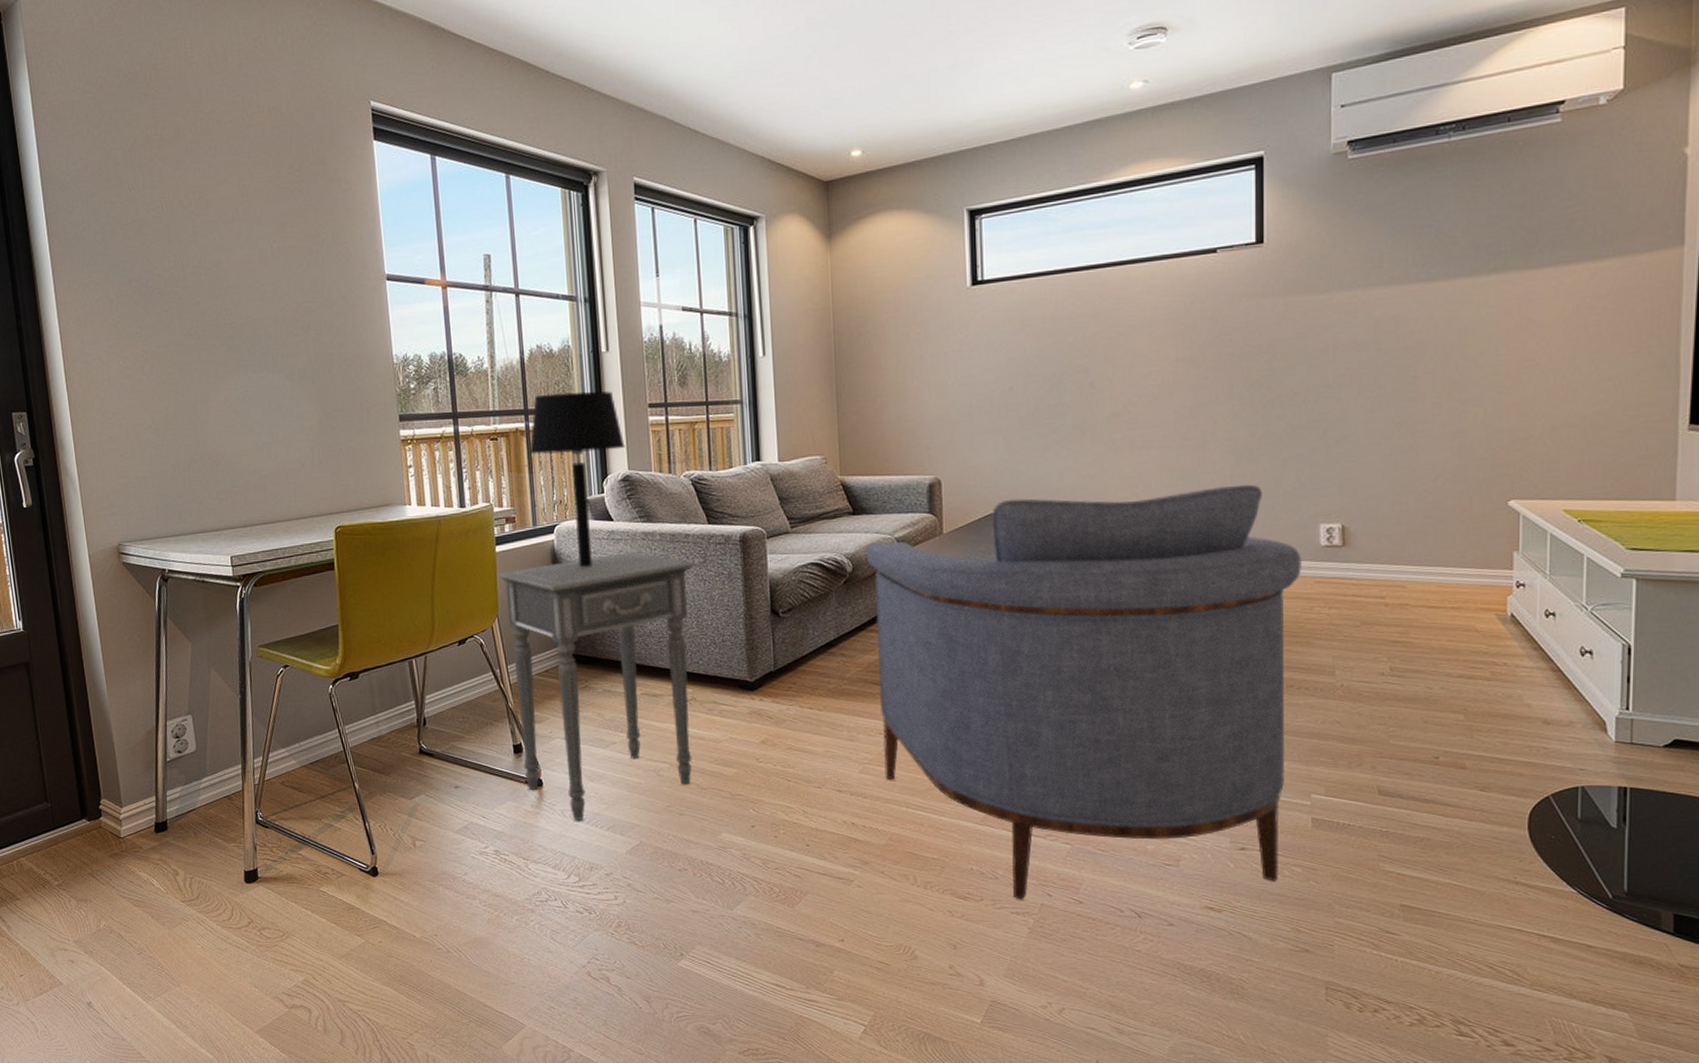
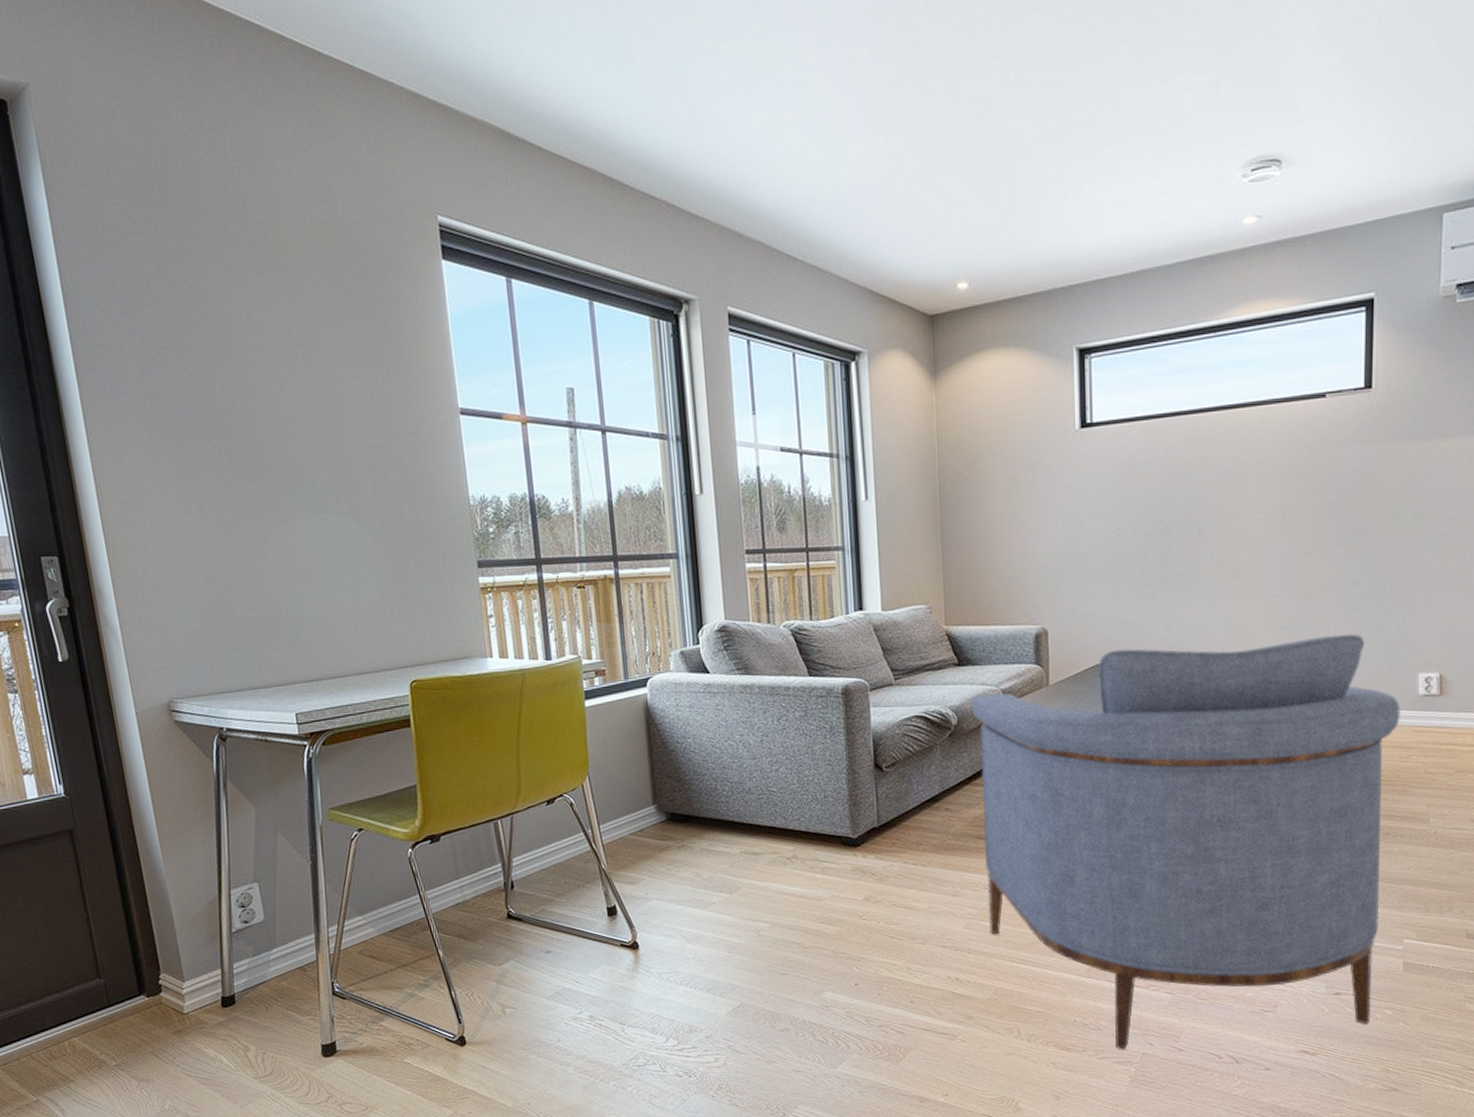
side table: present [498,551,695,820] -> none [587,705,796,983]
table lamp: present [529,391,626,567] -> none [619,536,722,722]

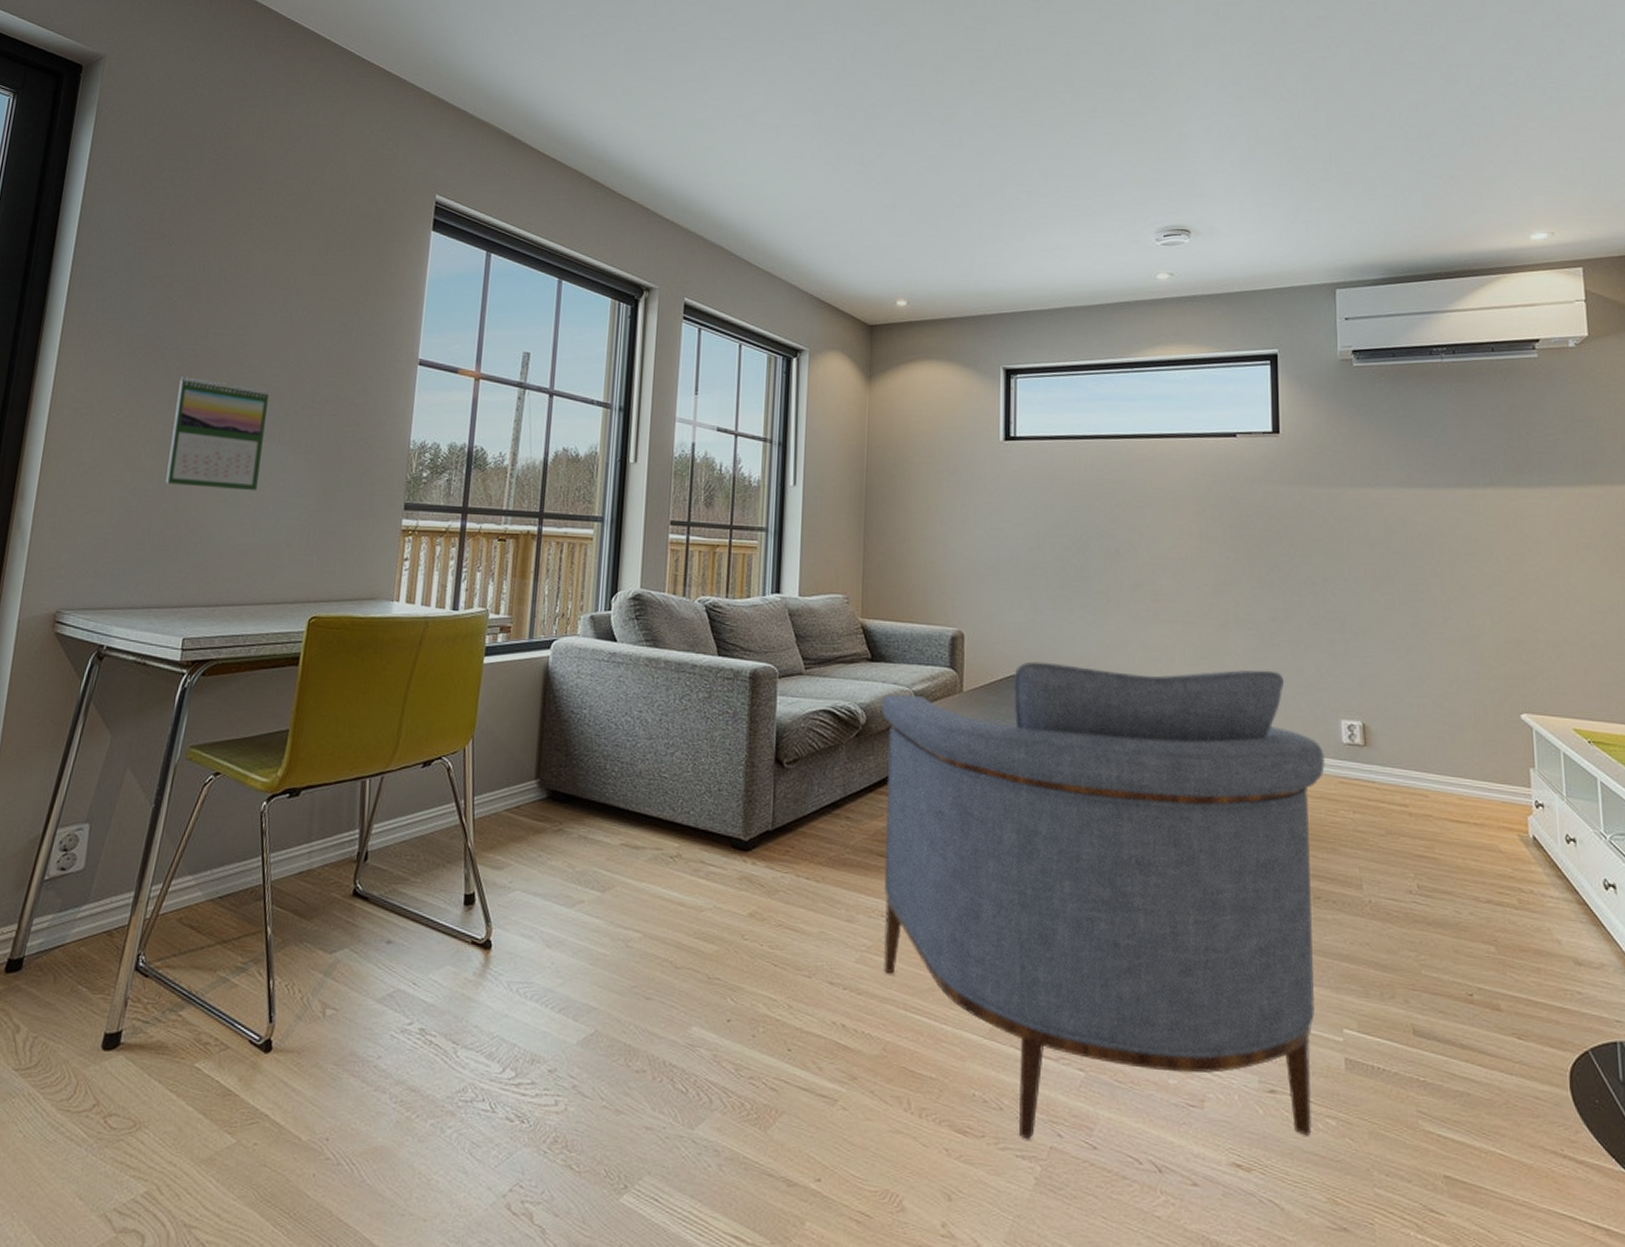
calendar: none [220,454,328,568] -> present [166,377,269,491]

